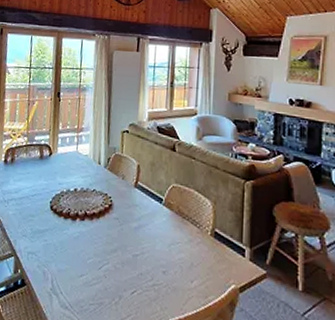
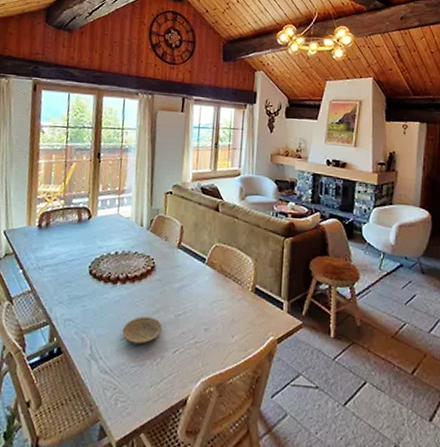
plate: none [81,254,120,282] -> present [122,316,162,344]

